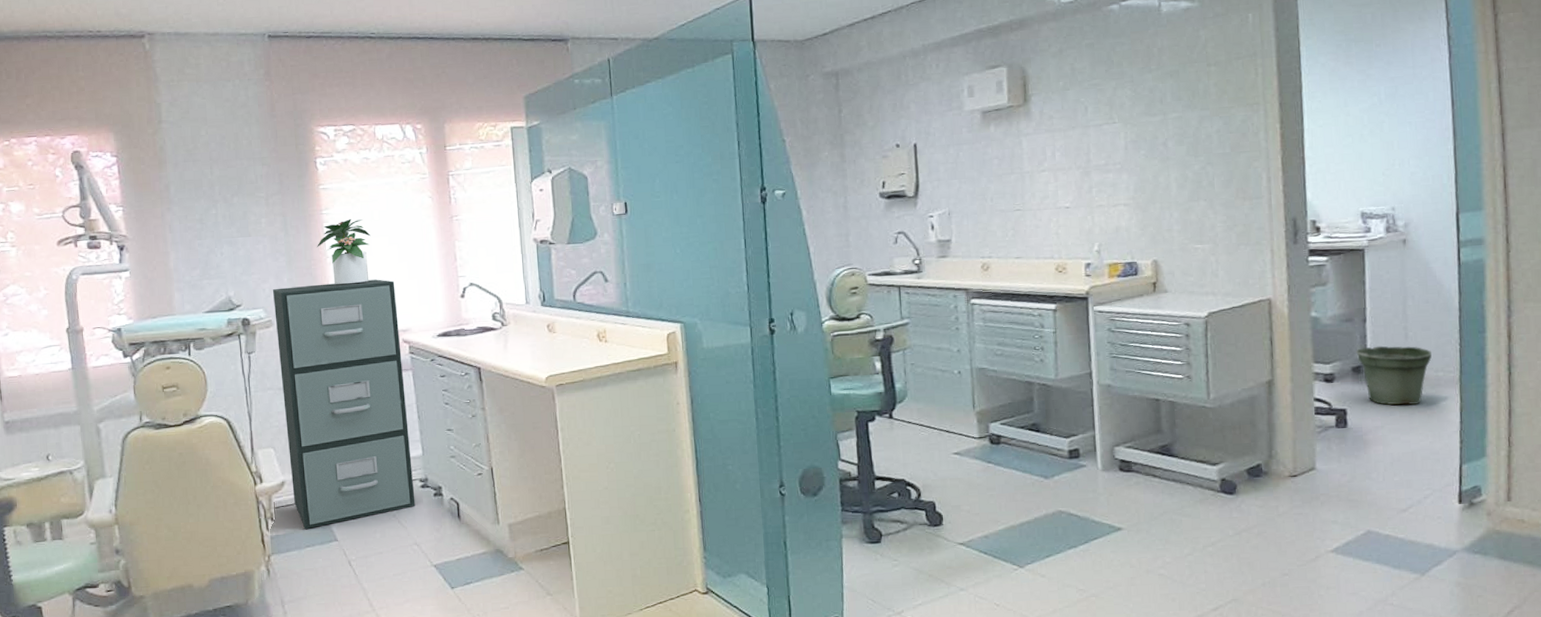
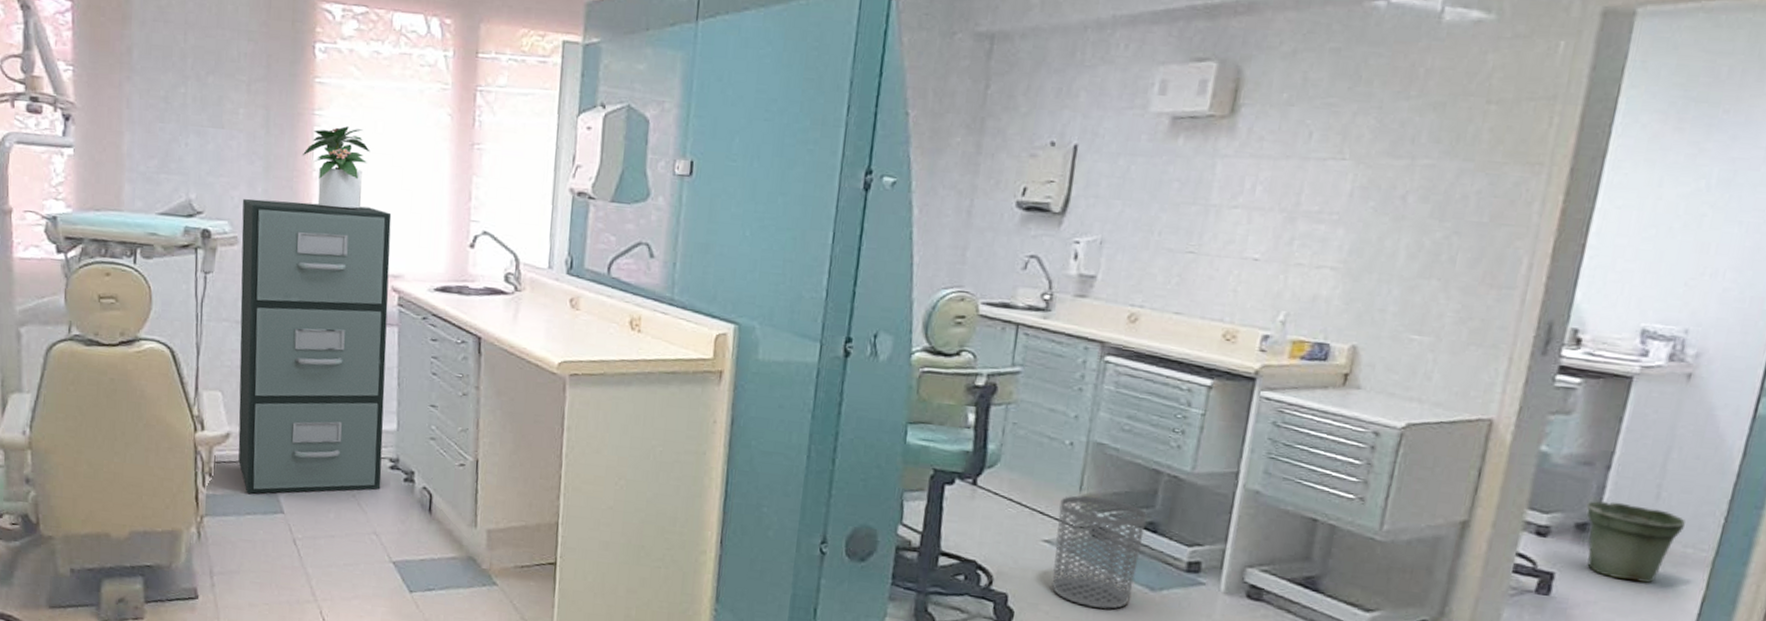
waste bin: none [960,410,1031,501] -> present [1052,495,1147,609]

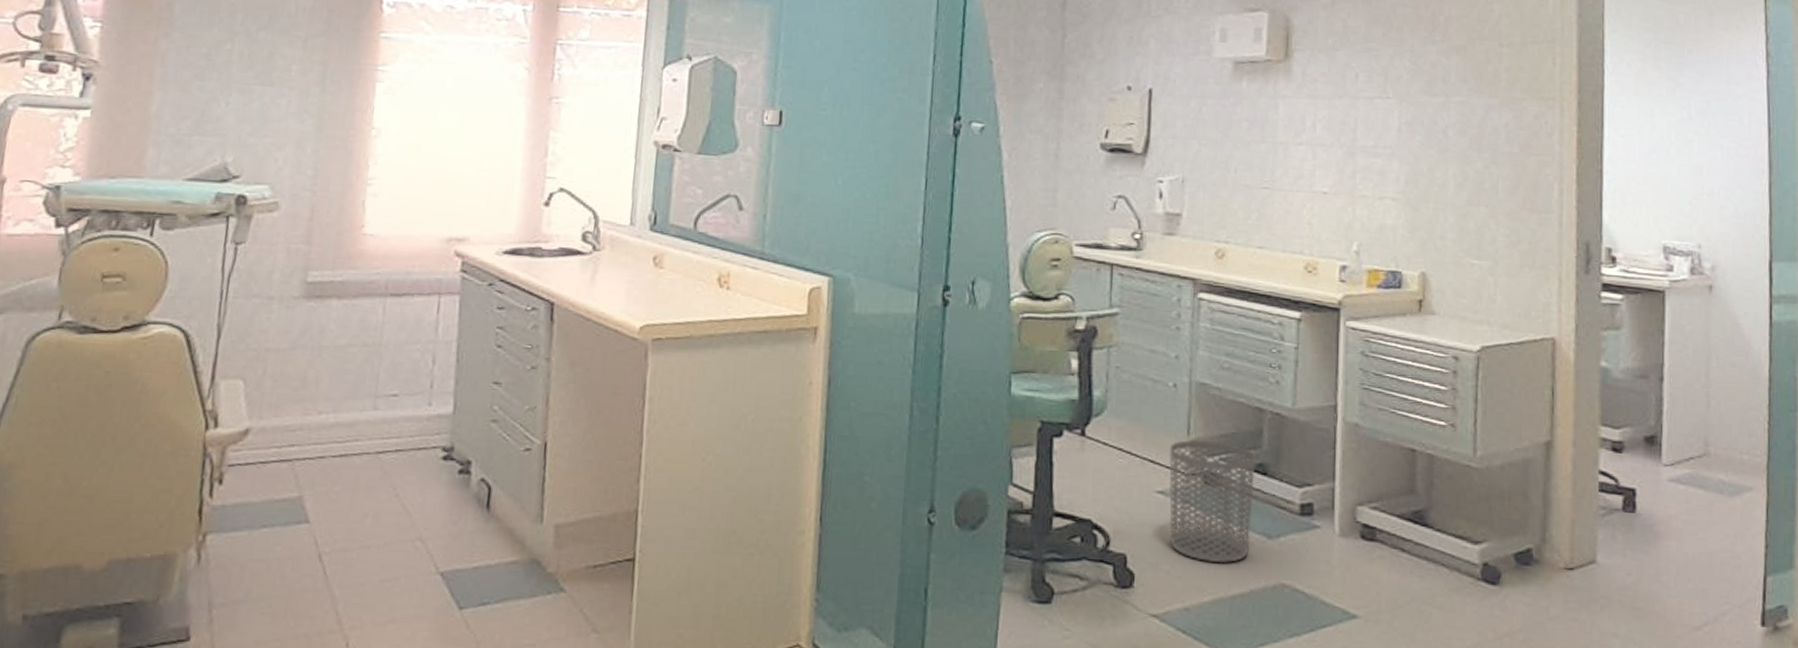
filing cabinet: present [238,198,392,494] -> none [257,160,459,501]
potted plant: present [303,126,370,210] -> none [361,82,438,170]
flower pot: present [1586,501,1686,583] -> none [1650,413,1736,493]

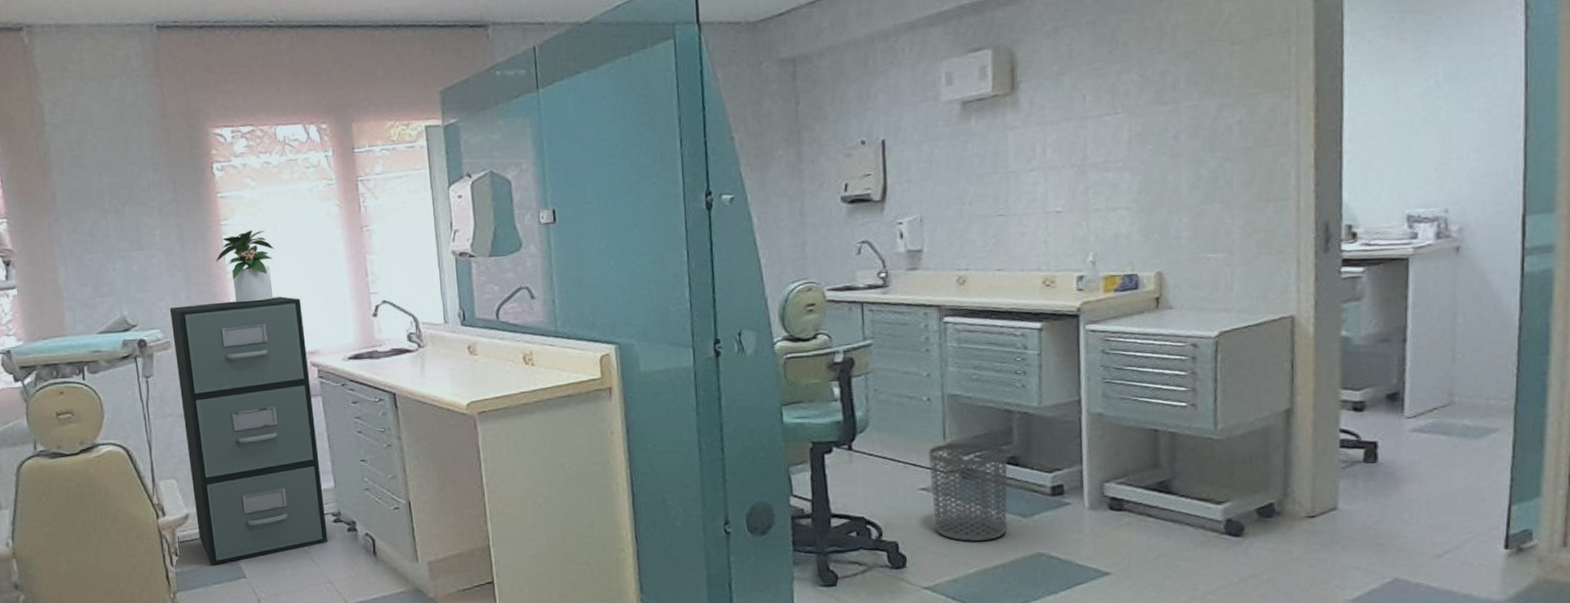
filing cabinet: none [257,160,459,501] -> present [169,296,328,565]
potted plant: none [361,82,438,170] -> present [216,230,274,304]

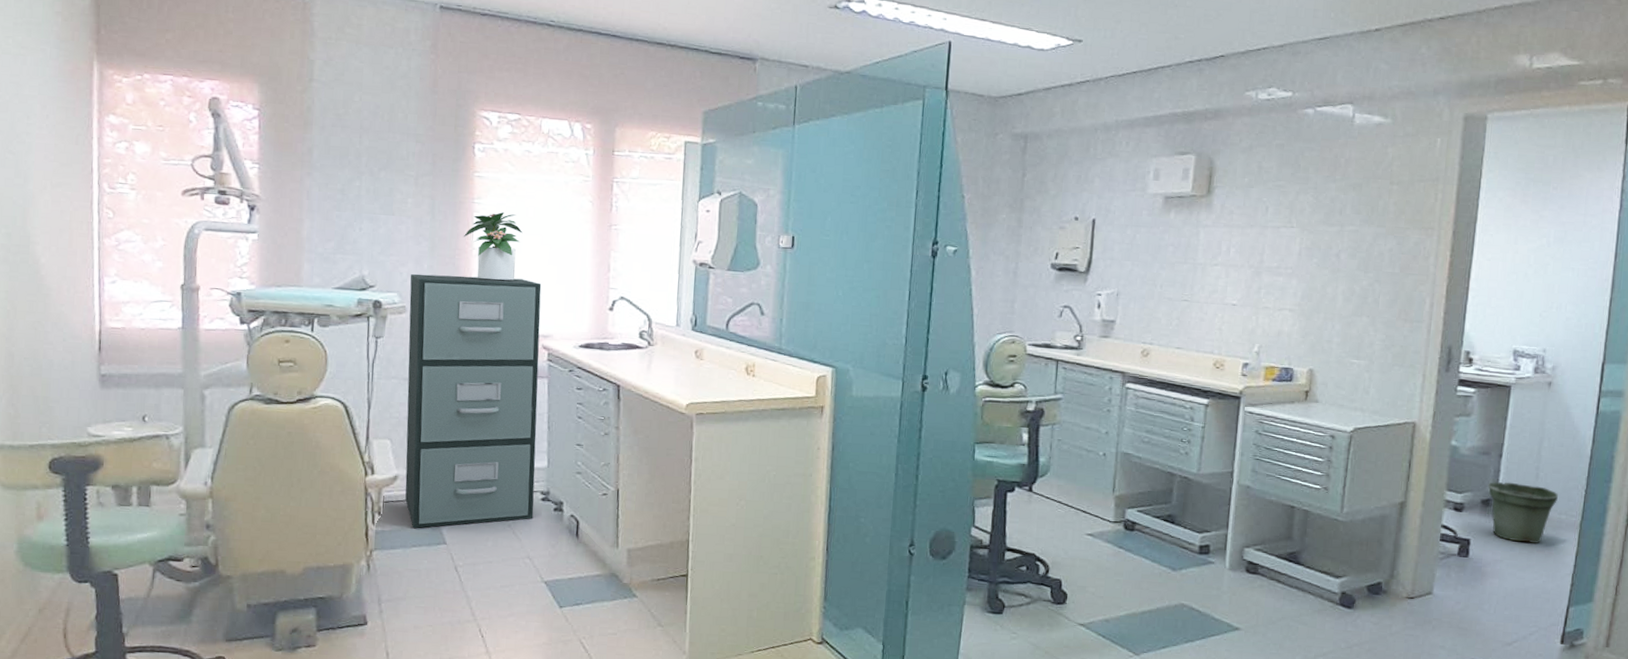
waste bin: present [928,441,1009,542] -> none [1096,496,1166,588]
flower pot: none [1392,369,1482,438] -> present [1488,482,1558,543]

